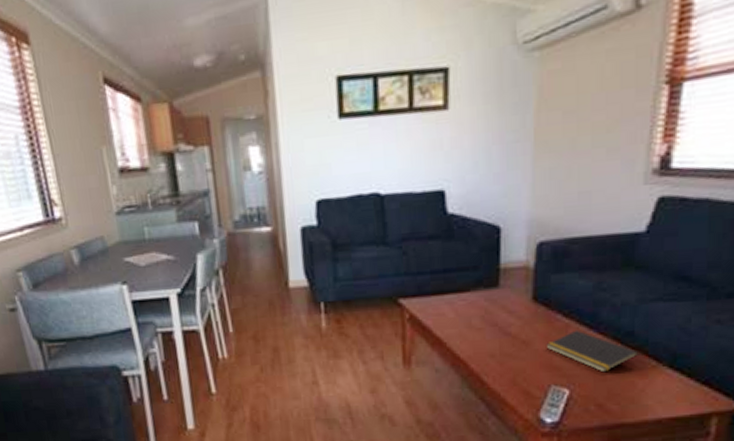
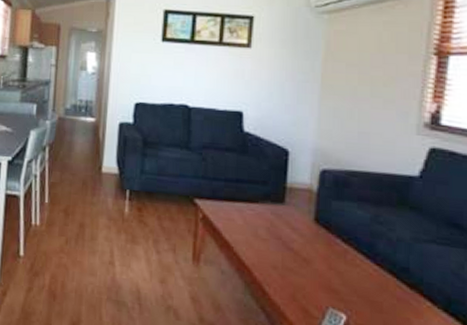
notepad: present [545,329,638,373] -> none [325,256,413,305]

